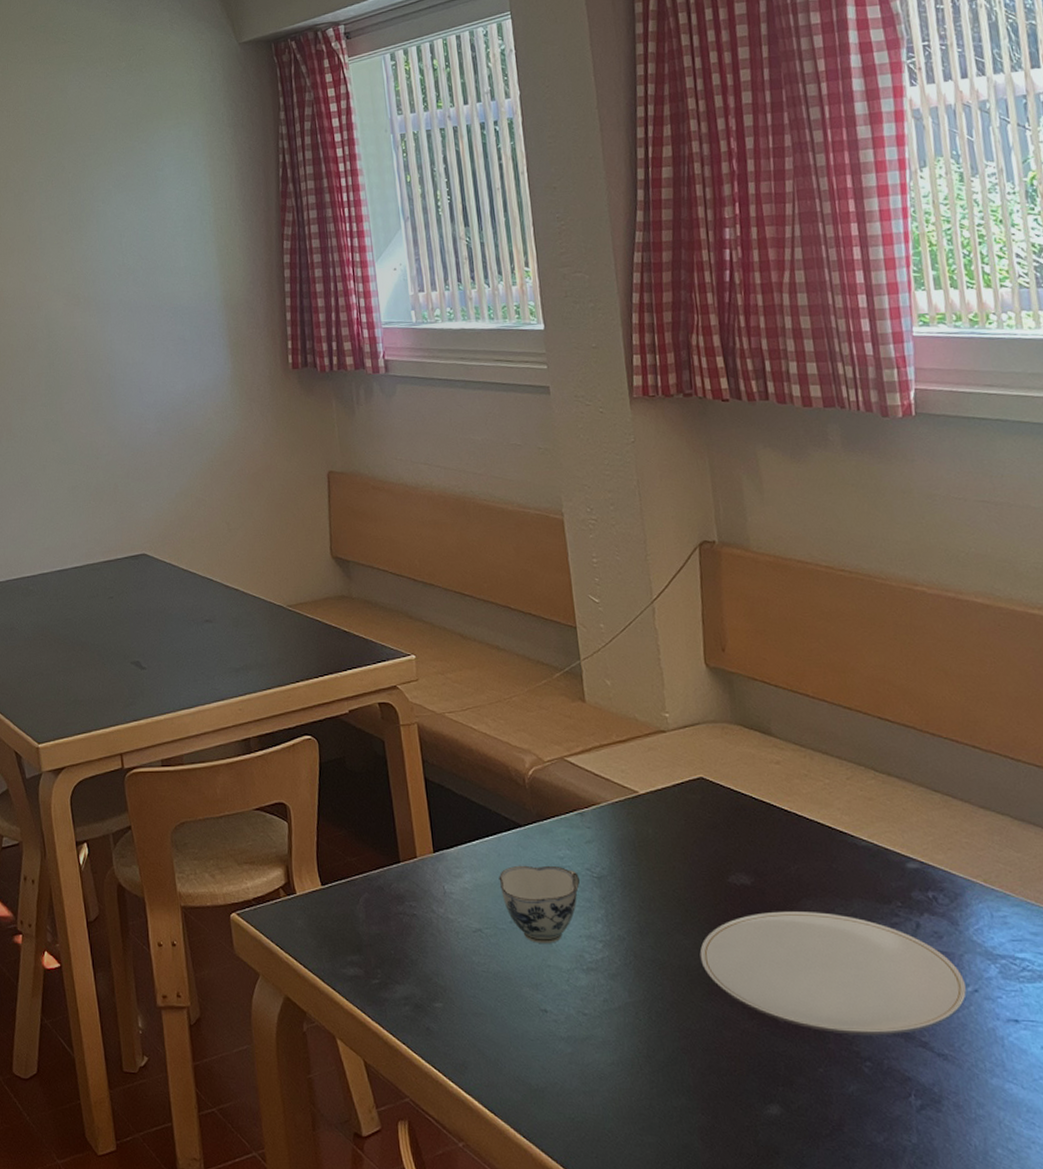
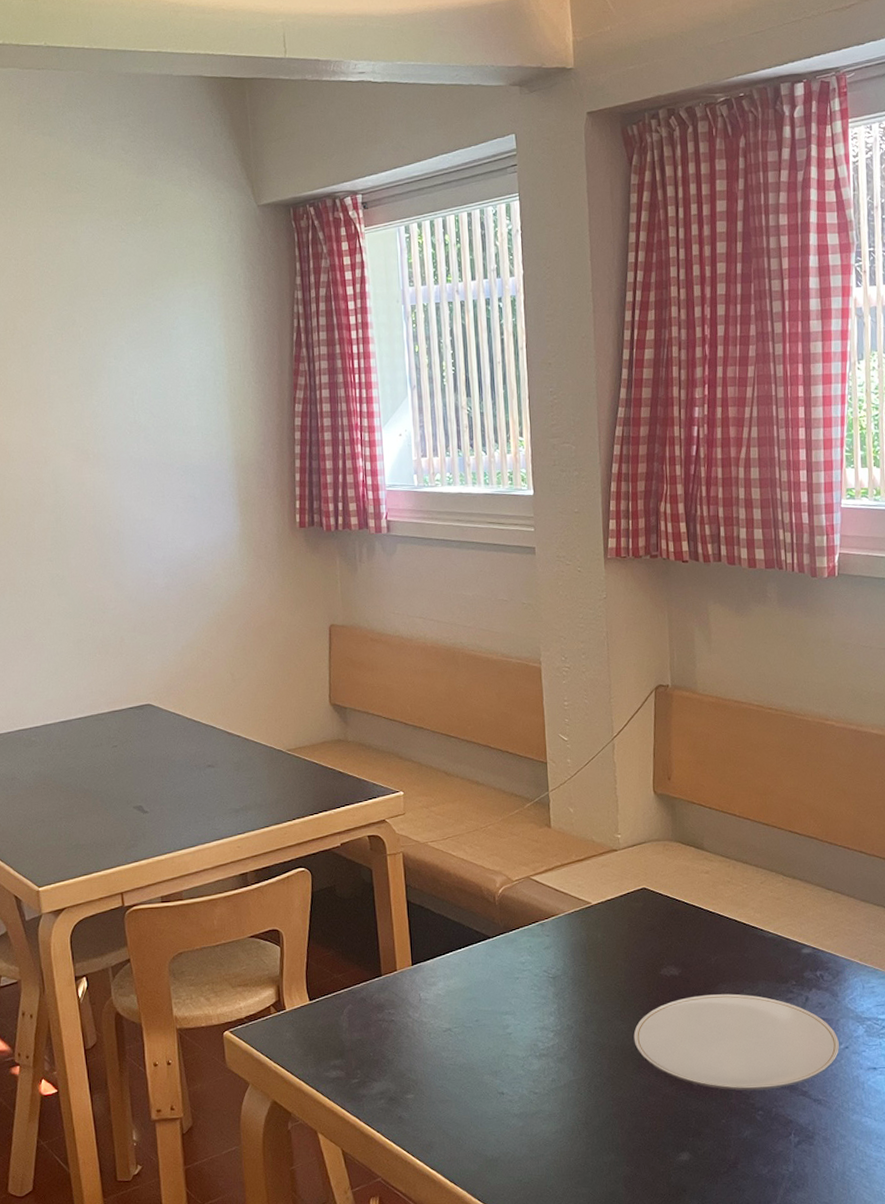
teacup: present [498,865,580,943] -> none [468,970,537,1037]

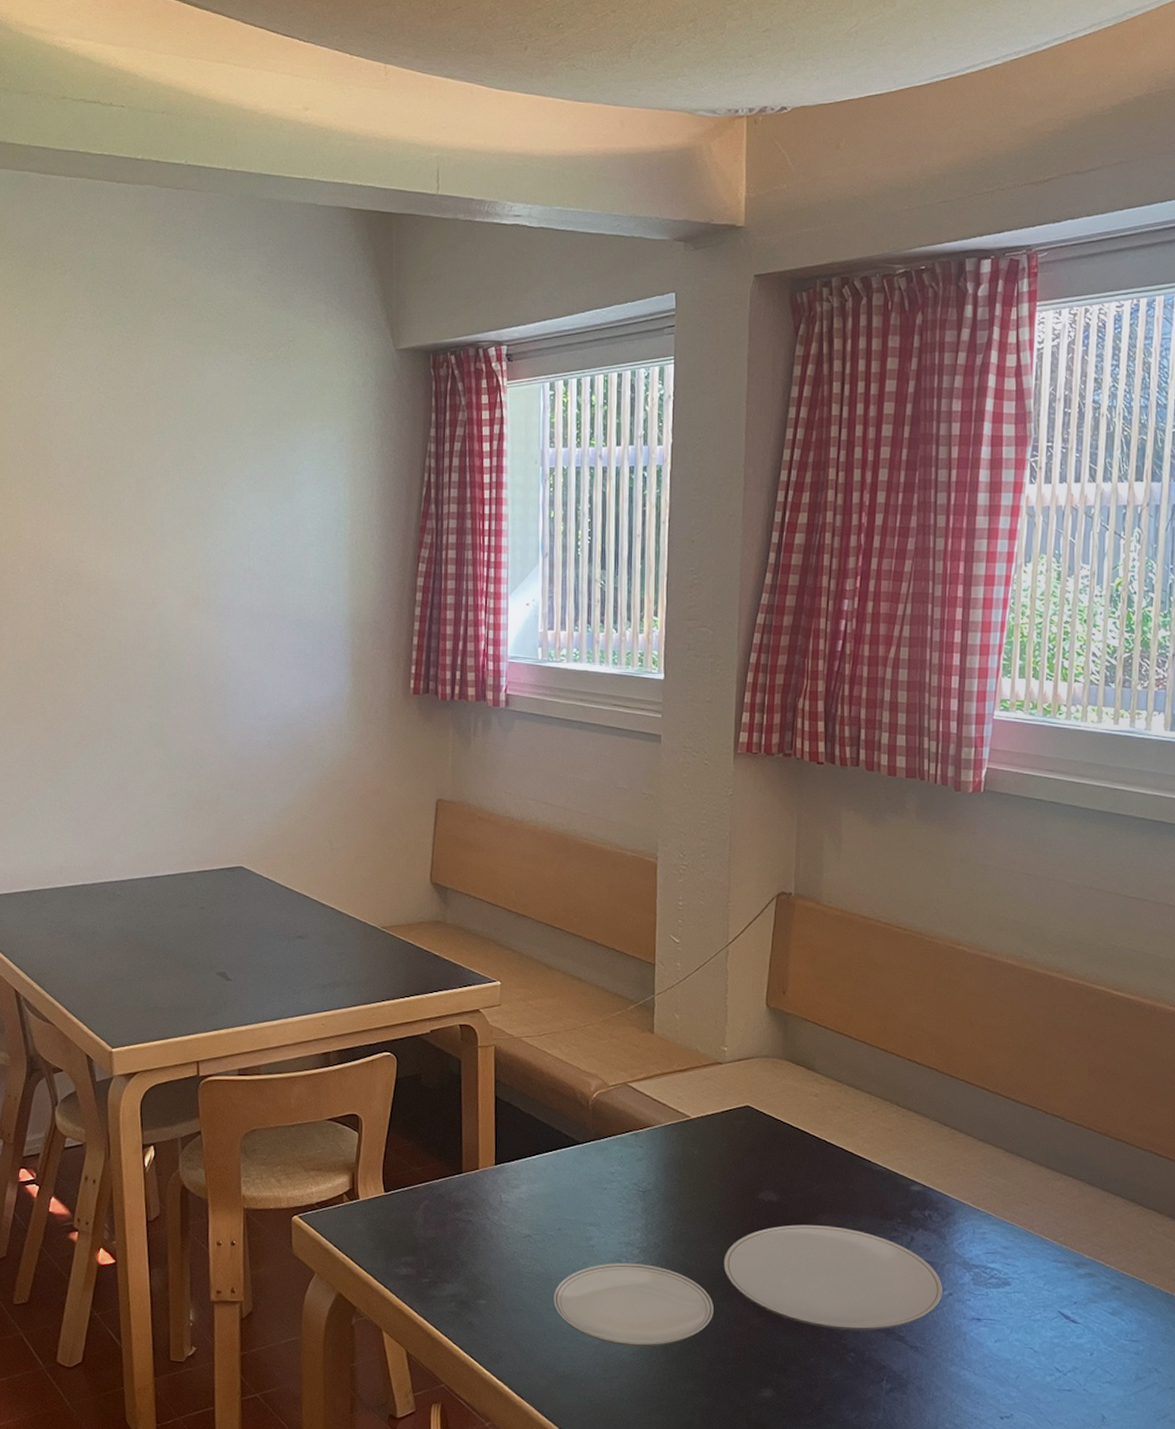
plate: none [477,1046,628,1125] -> present [553,1263,714,1347]

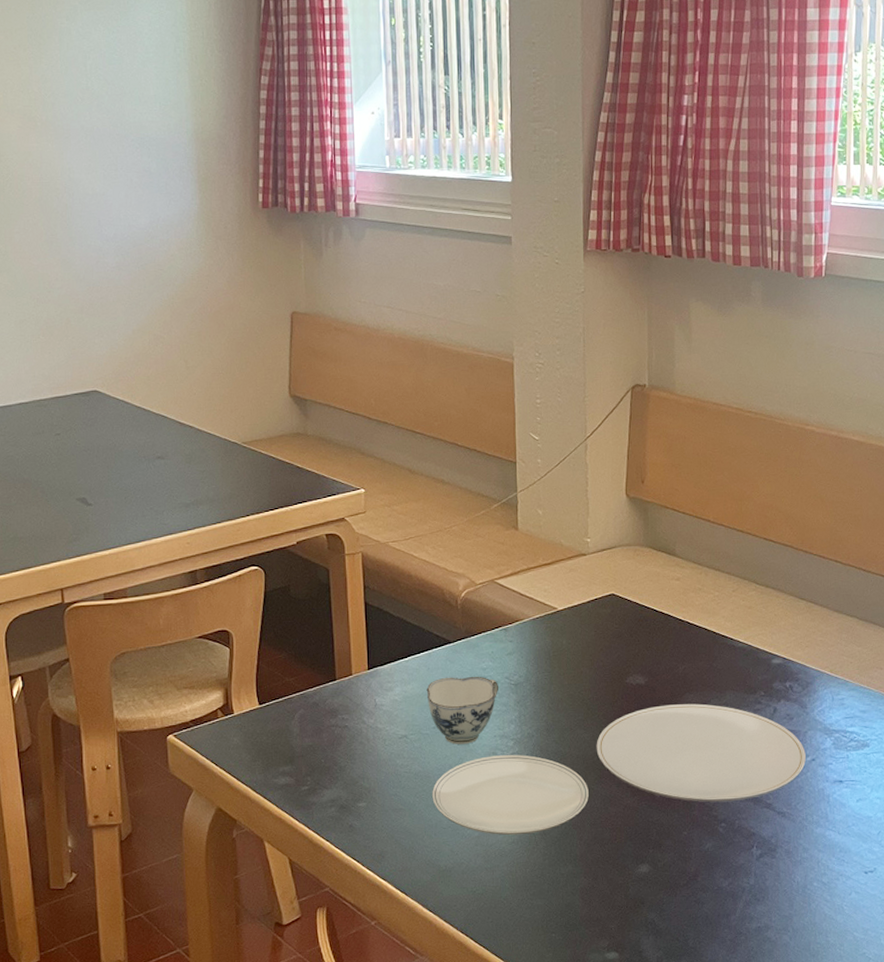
teacup: none [552,1178,626,1249] -> present [426,676,498,744]

